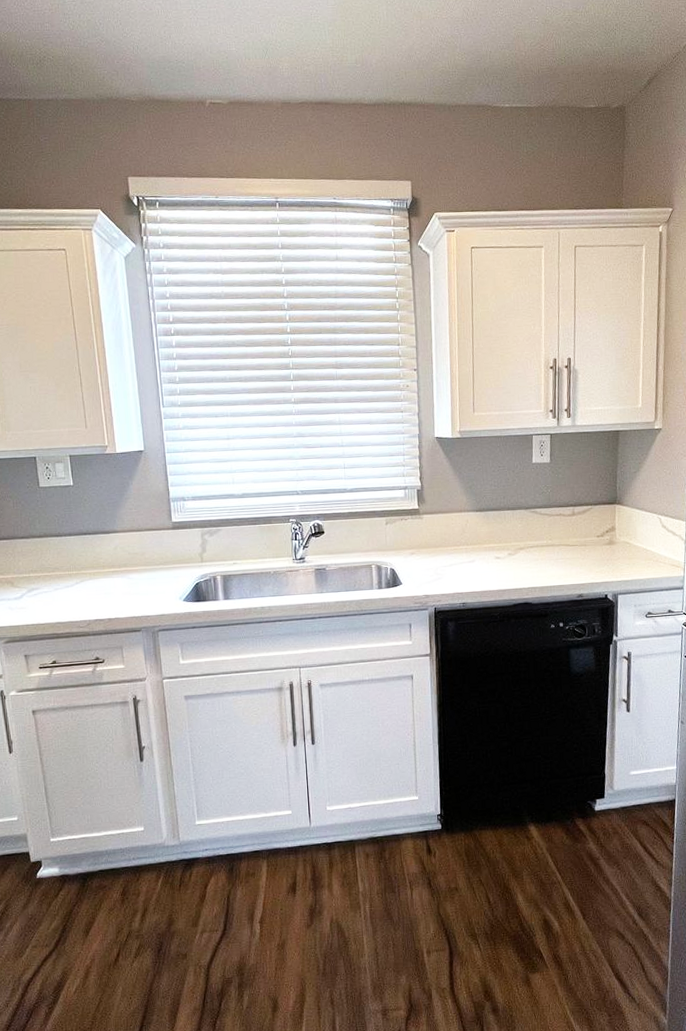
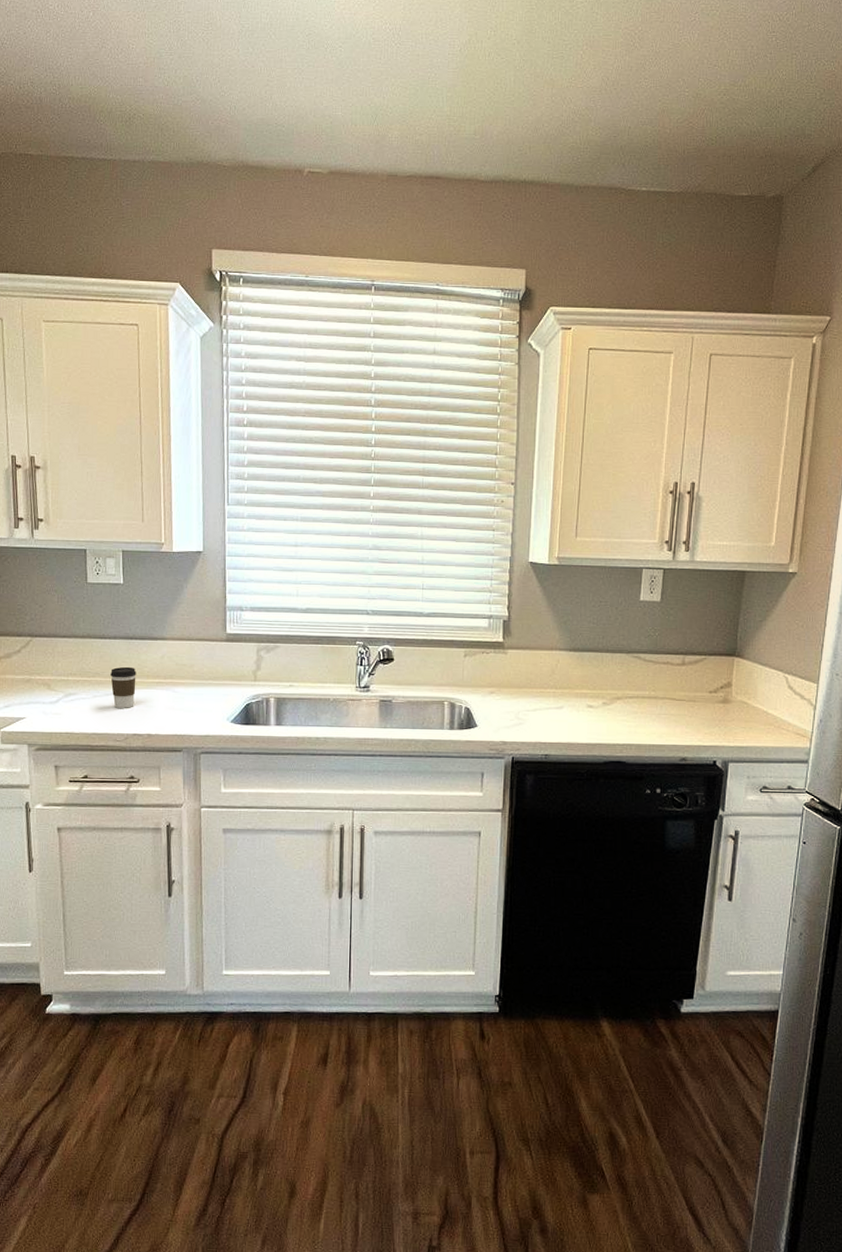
coffee cup: none [69,559,94,598] -> present [110,666,136,708]

